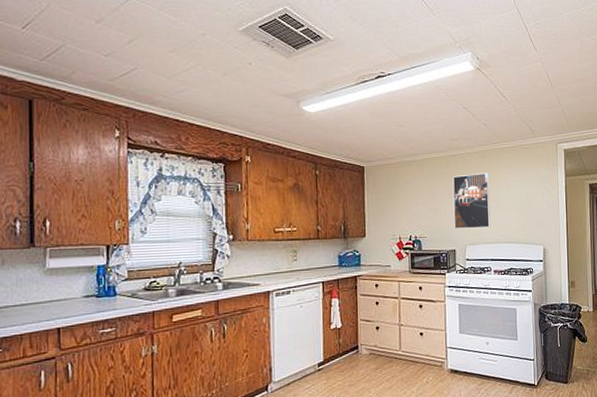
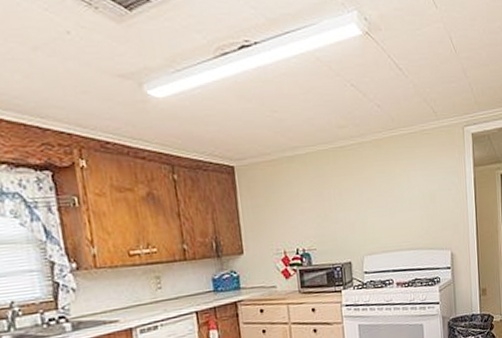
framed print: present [452,172,491,229] -> none [344,166,391,238]

